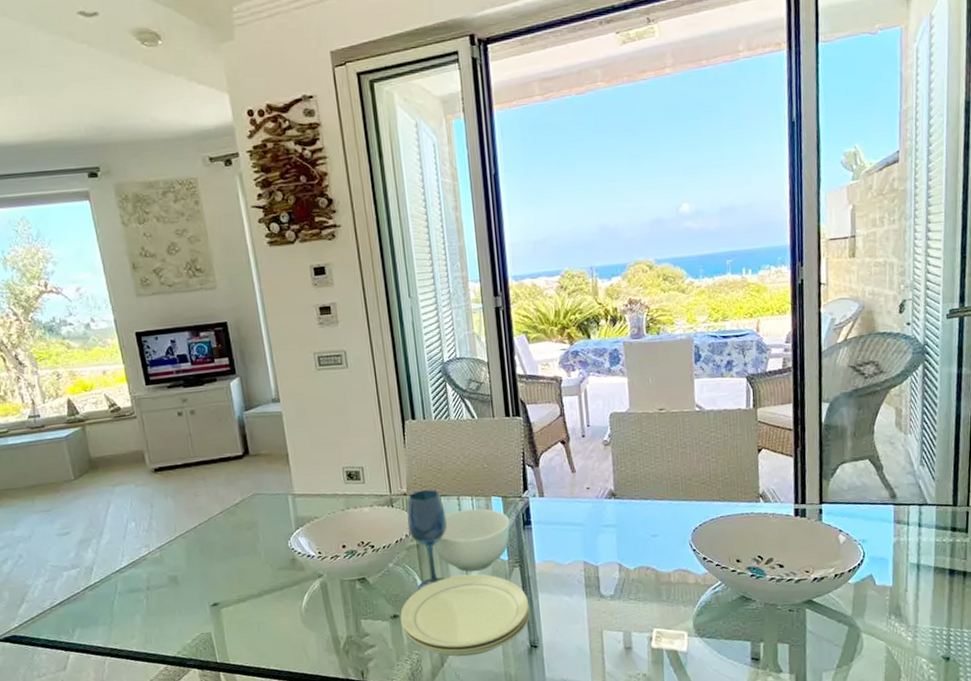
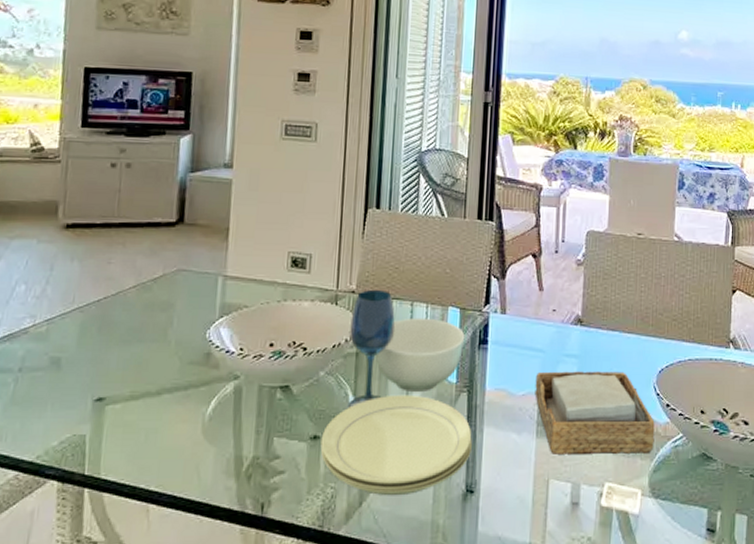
napkin holder: none [578,534,695,610] -> present [535,371,655,454]

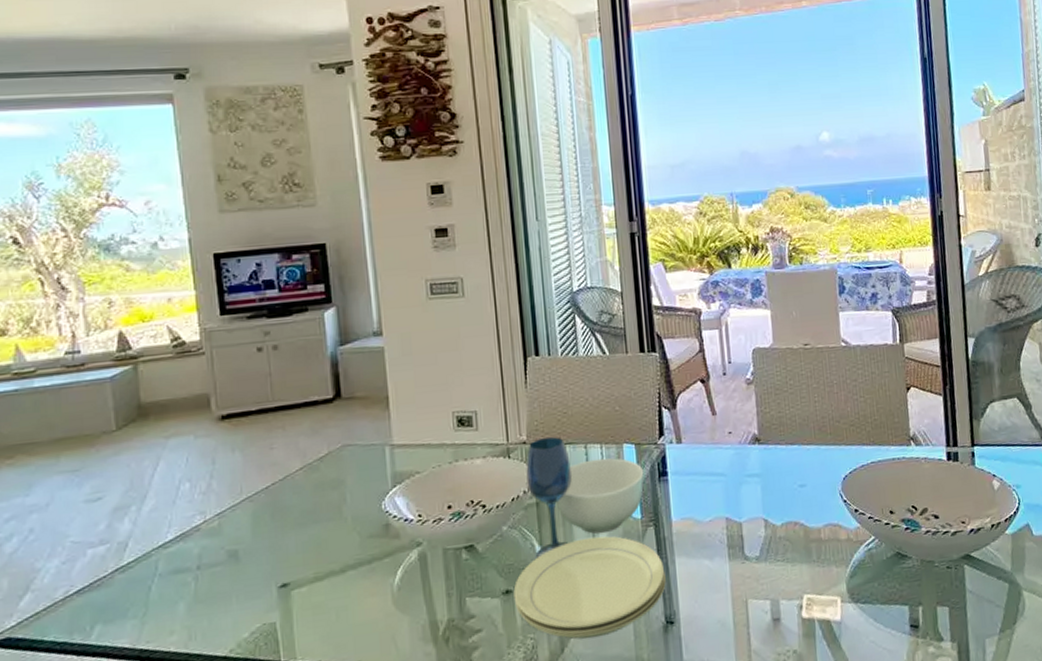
napkin holder: present [535,371,655,454] -> none [720,483,847,575]

